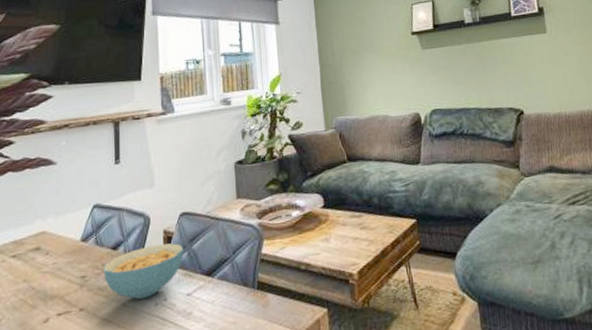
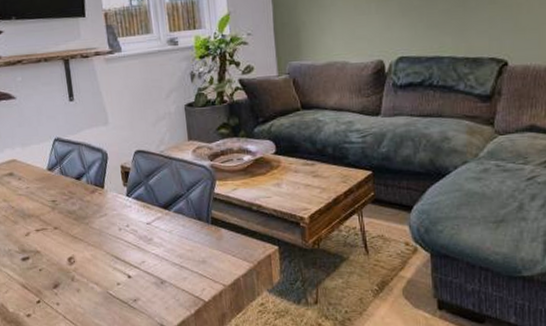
cereal bowl: present [104,243,184,299] -> none [70,178,142,223]

